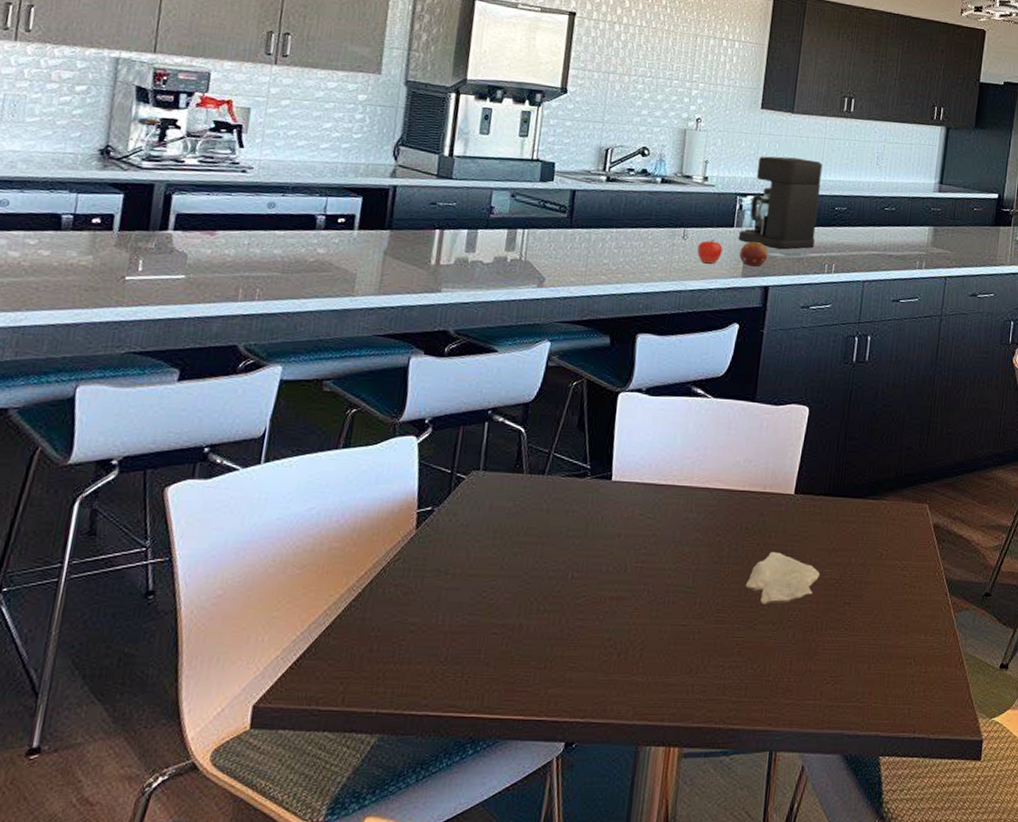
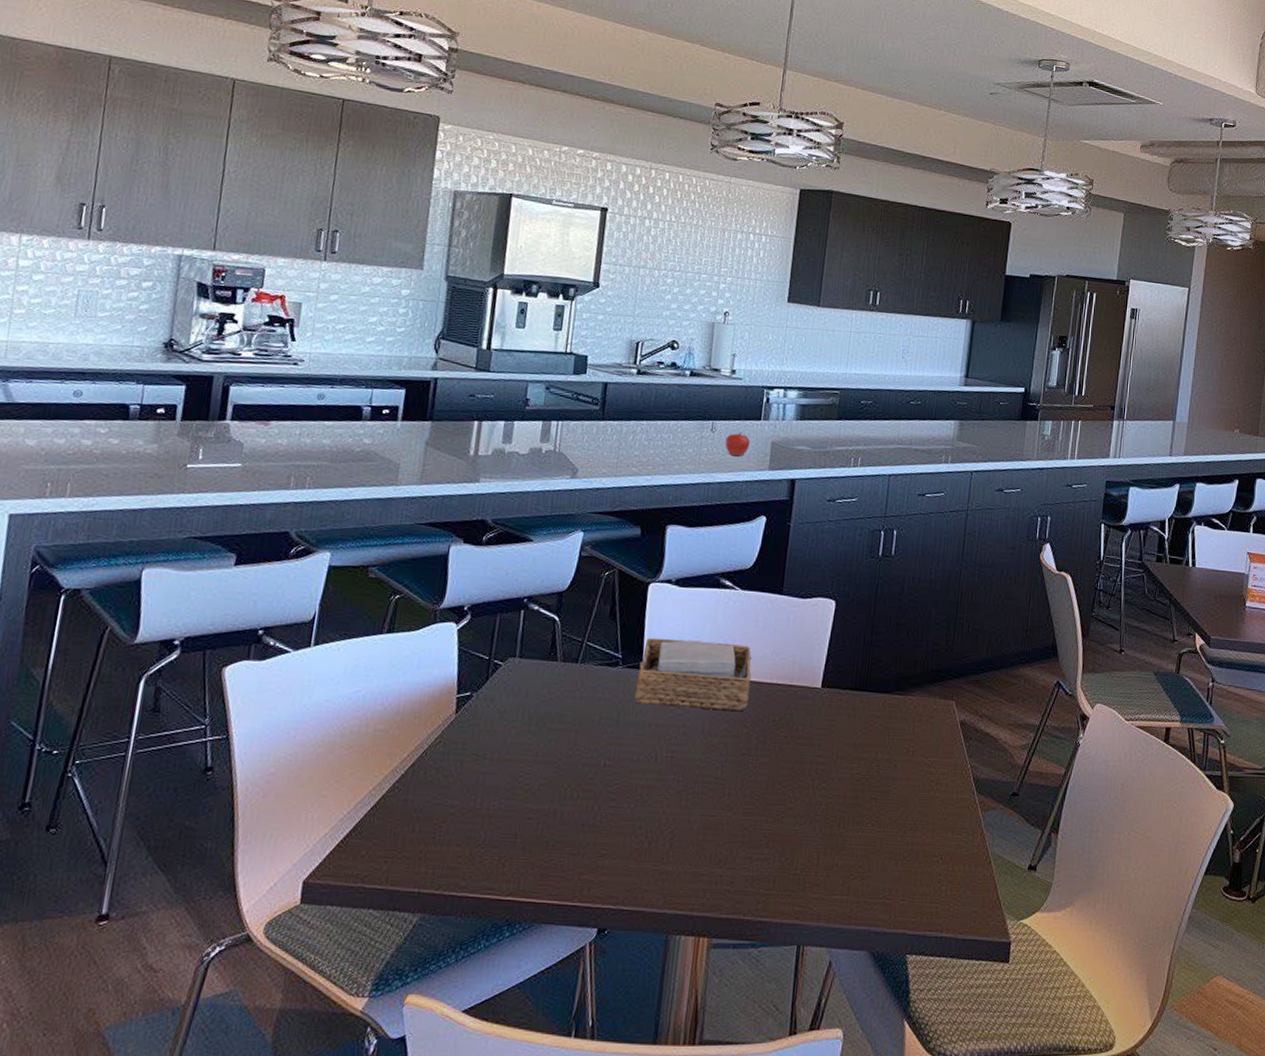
napkin holder: none [602,447,724,520] -> present [633,637,752,712]
coffee maker: present [738,156,823,250] -> none [765,349,849,443]
fruit: present [739,242,769,267] -> none [766,434,795,460]
tissue: present [745,552,821,605] -> none [773,745,847,798]

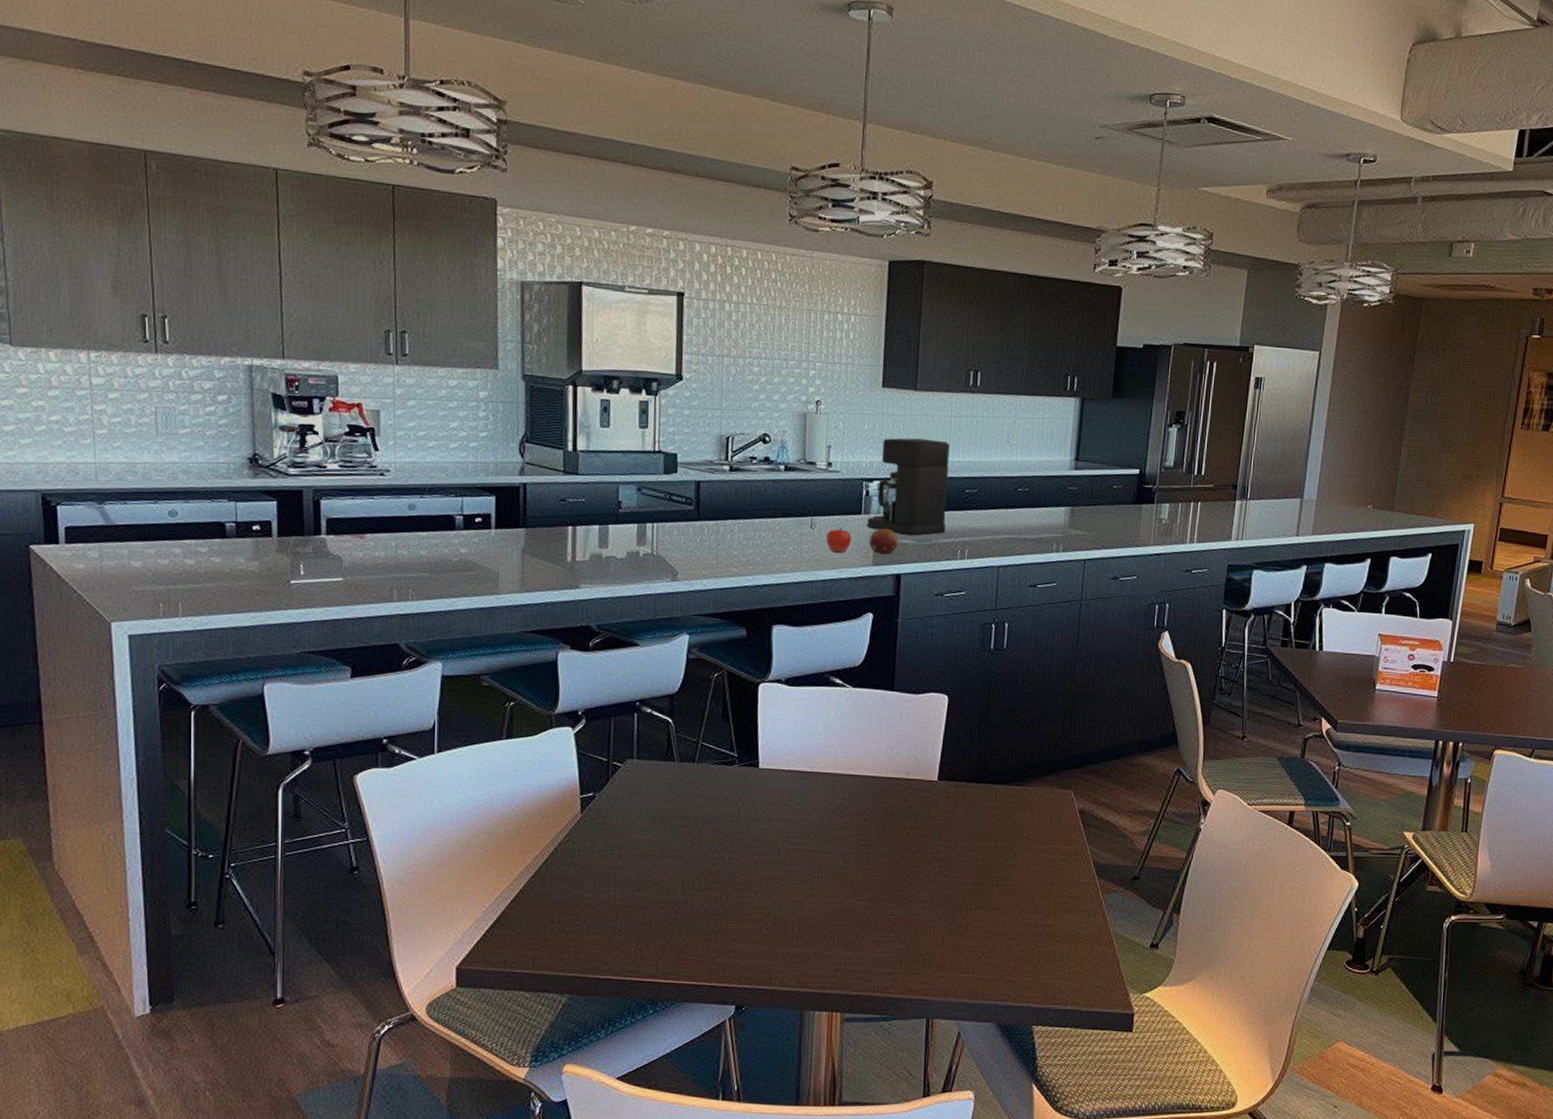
napkin holder: present [633,637,752,712] -> none [752,736,867,806]
coffee maker: none [765,349,849,443] -> present [866,438,950,536]
fruit: none [766,434,795,460] -> present [868,529,899,554]

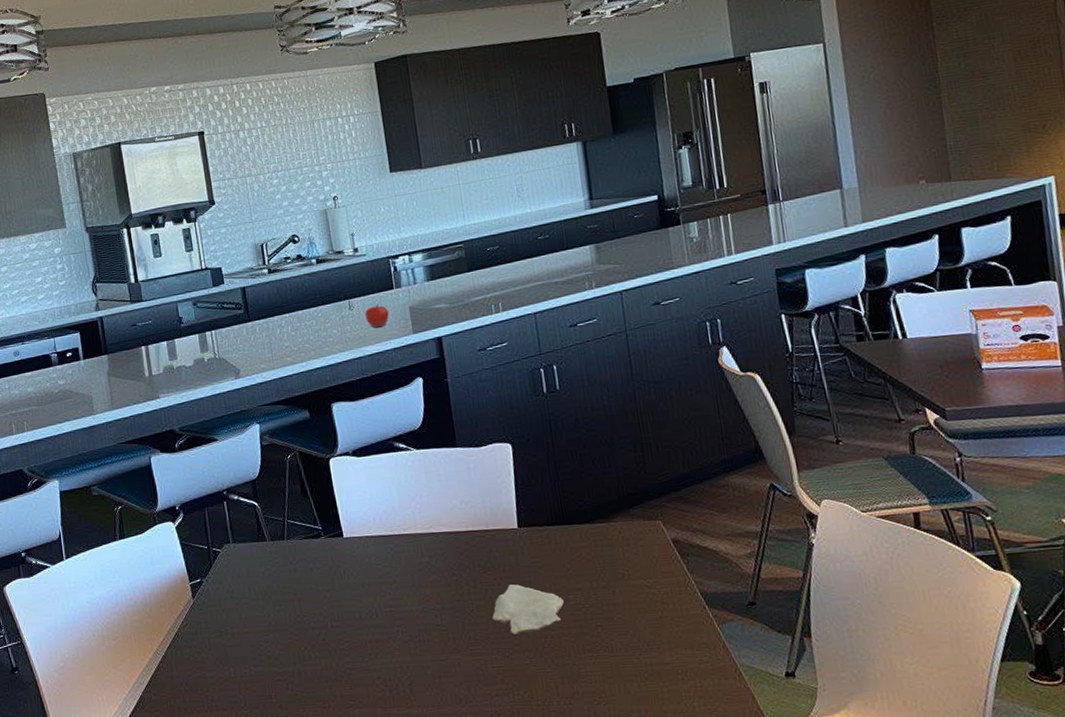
coffee maker: present [866,438,950,536] -> none [399,208,475,301]
fruit: present [868,529,899,554] -> none [405,297,434,322]
tissue: none [894,836,968,885] -> present [492,584,565,635]

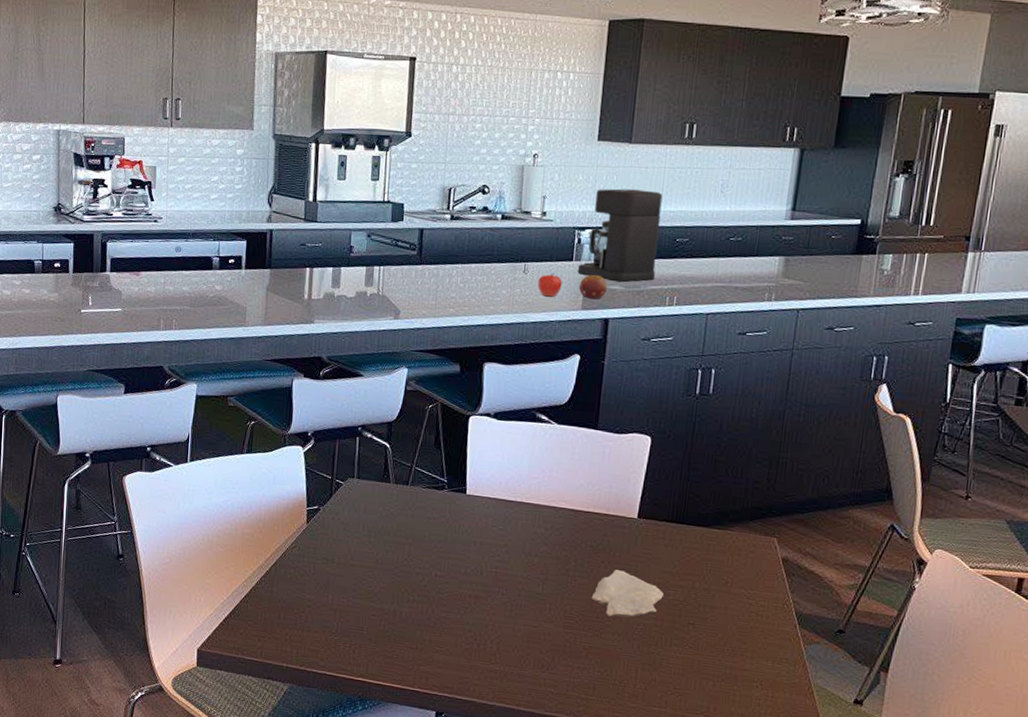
coffee maker: none [399,208,475,301] -> present [577,188,663,283]
fruit: none [405,297,434,322] -> present [578,275,608,299]

